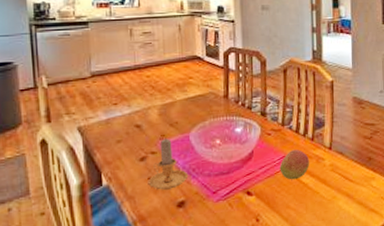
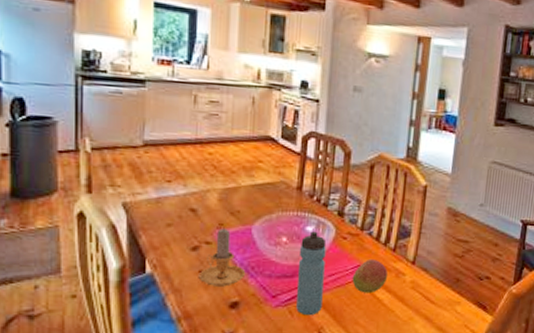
water bottle: none [231,131,257,206] -> present [296,231,327,316]

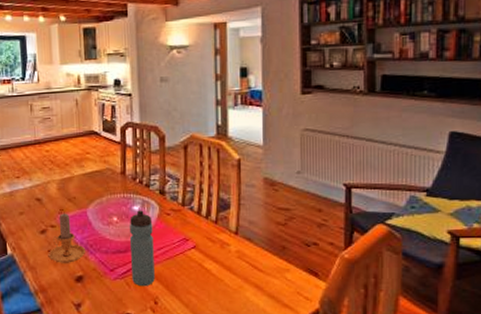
fruit: present [352,258,388,294] -> none [179,231,213,264]

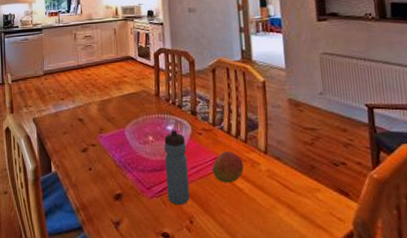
candle: present [48,212,86,263] -> none [89,131,124,181]
fruit: none [179,231,213,264] -> present [212,150,244,183]

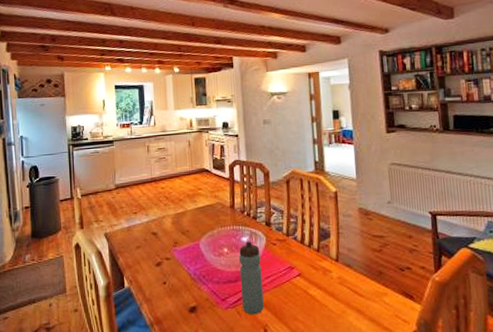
fruit: present [212,150,244,183] -> none [286,260,317,292]

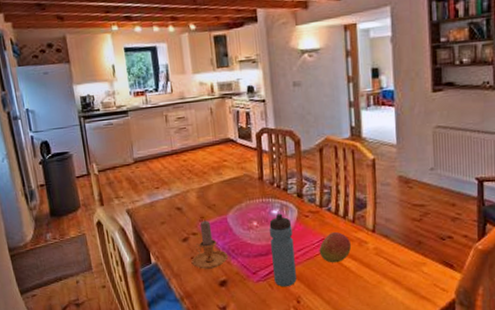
candle: none [163,245,199,295] -> present [191,219,229,269]
fruit: none [286,260,317,292] -> present [319,231,352,263]

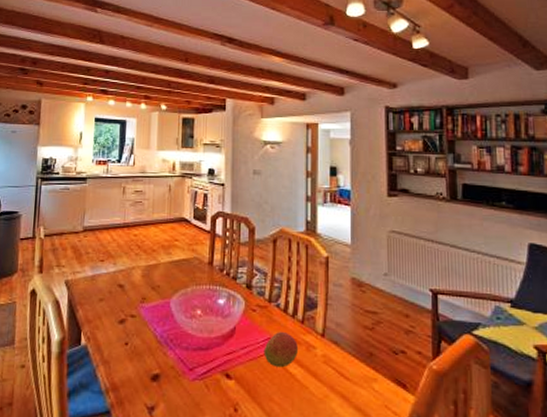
candle: present [191,219,229,269] -> none [124,301,166,359]
water bottle: present [269,213,297,287] -> none [211,304,237,391]

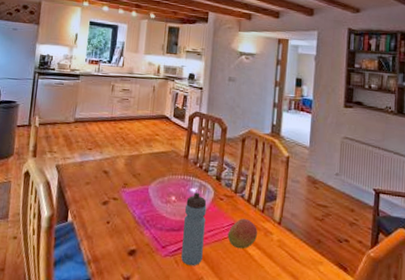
water bottle: none [211,304,237,391] -> present [181,192,207,266]

